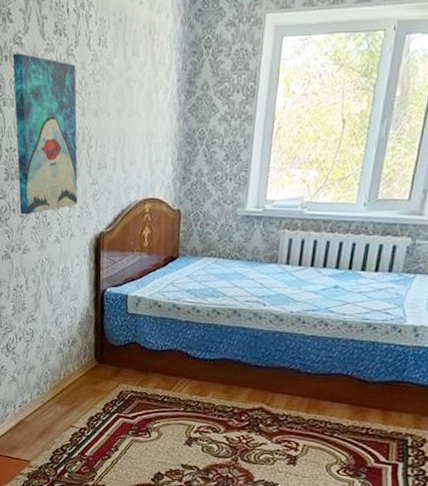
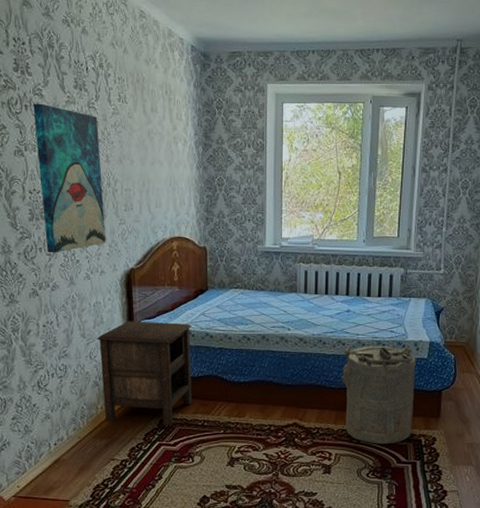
nightstand: none [63,287,158,399] -> present [97,321,192,427]
laundry hamper: none [317,328,414,441] -> present [341,345,416,444]

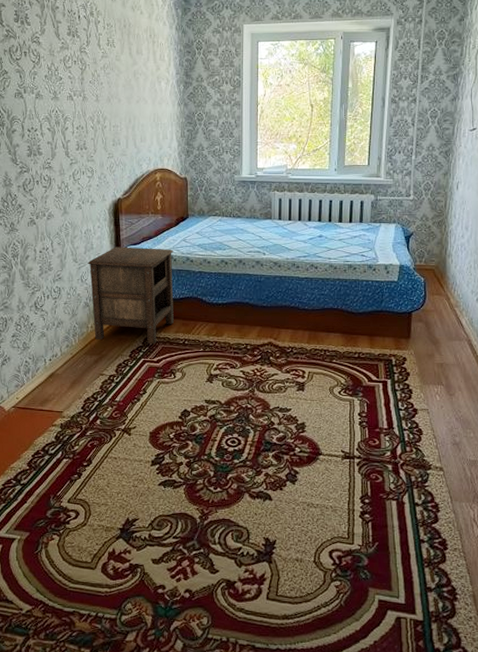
wall art: present [33,103,106,253] -> none [31,50,96,185]
laundry hamper: present [341,345,416,444] -> none [314,269,386,364]

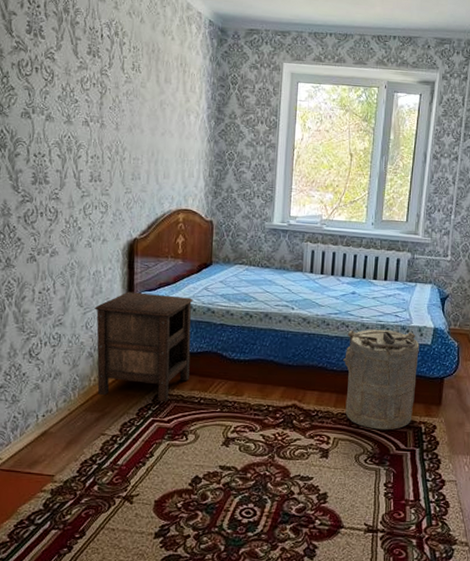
laundry hamper: none [314,269,386,364] -> present [343,329,420,430]

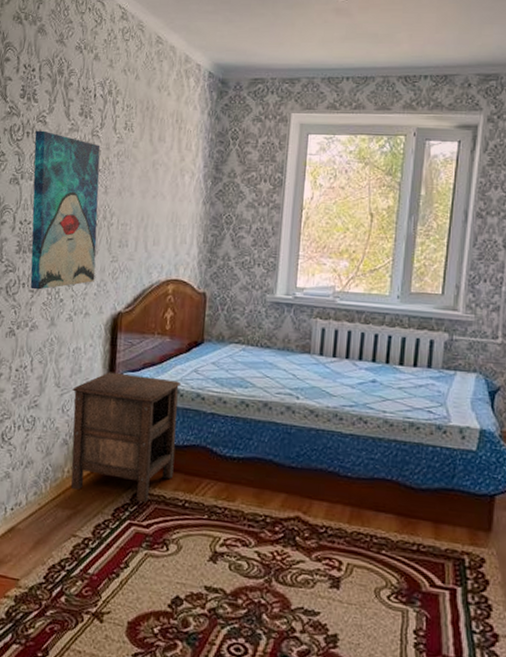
wall art: none [44,66,111,219] -> present [30,130,101,290]
laundry hamper: present [343,329,420,430] -> none [360,427,461,560]

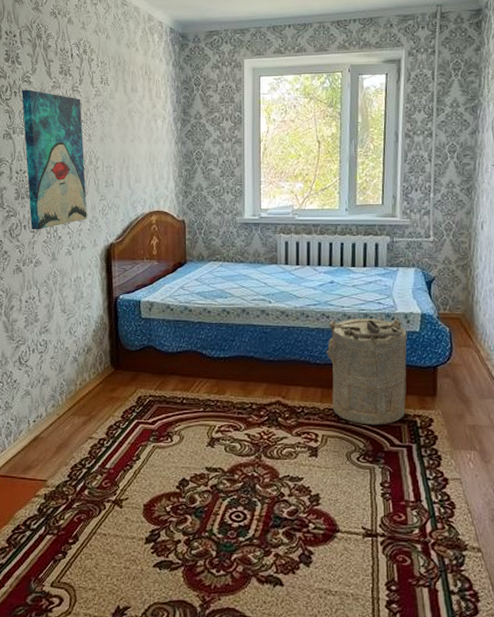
nightstand: present [70,372,181,503] -> none [77,295,171,404]
laundry hamper: none [360,427,461,560] -> present [326,318,407,425]

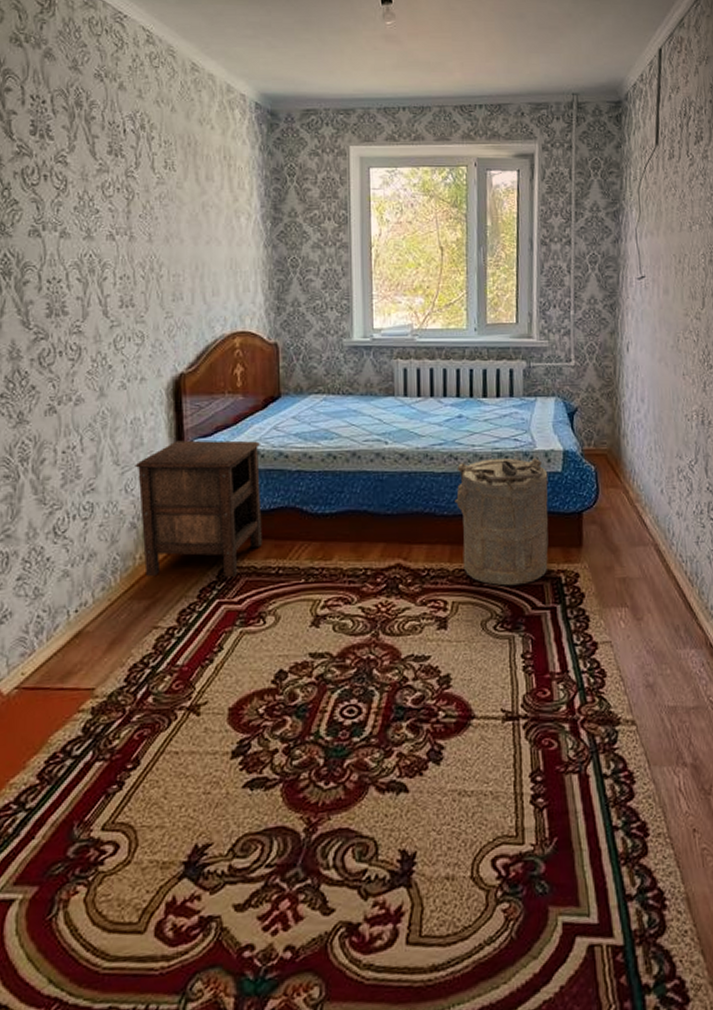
wall art: present [22,89,87,230] -> none [54,172,148,358]
nightstand: none [77,295,171,404] -> present [135,440,262,578]

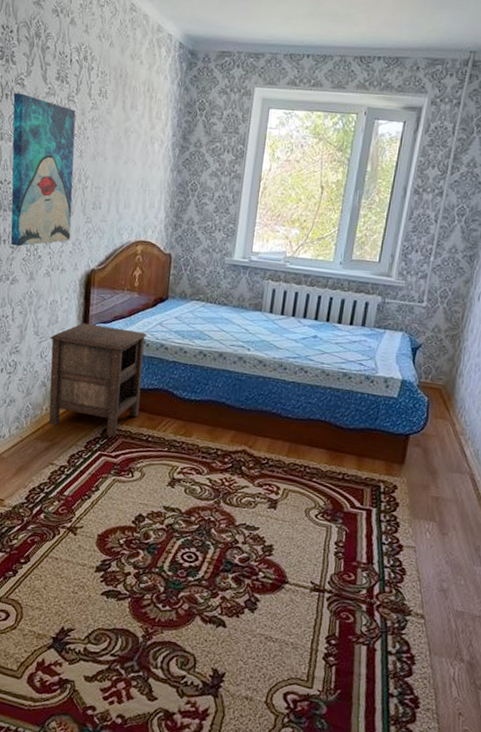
wall art: none [54,172,148,358] -> present [10,92,76,247]
laundry hamper: present [455,458,549,586] -> none [297,376,385,486]

